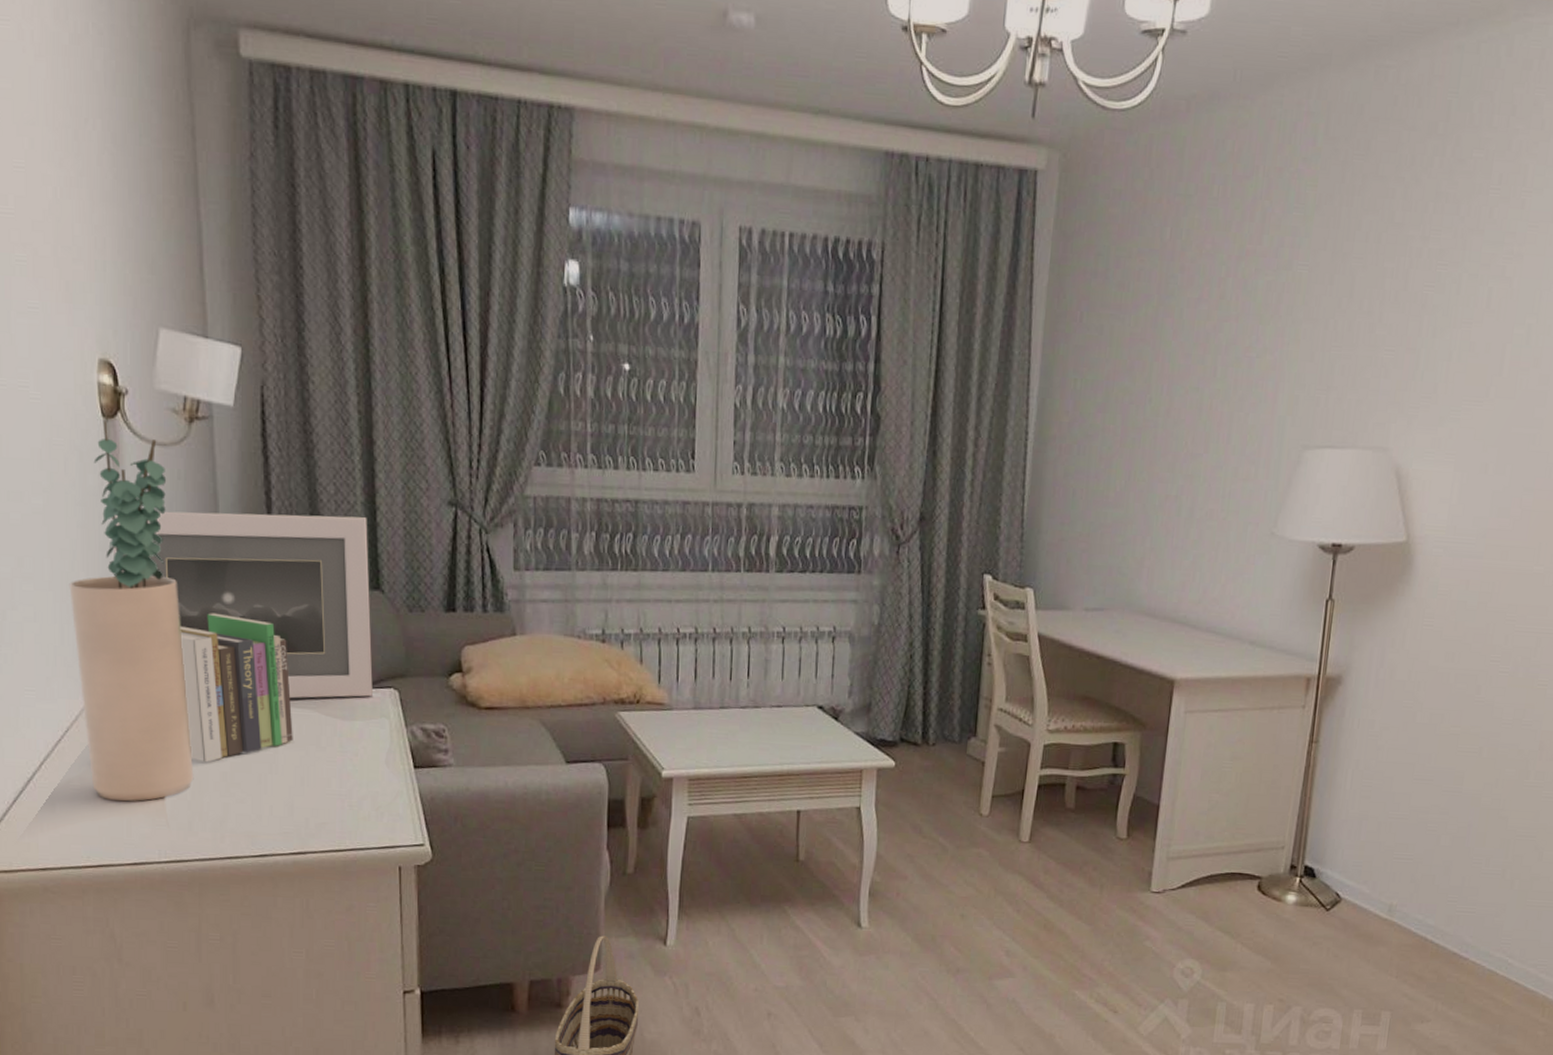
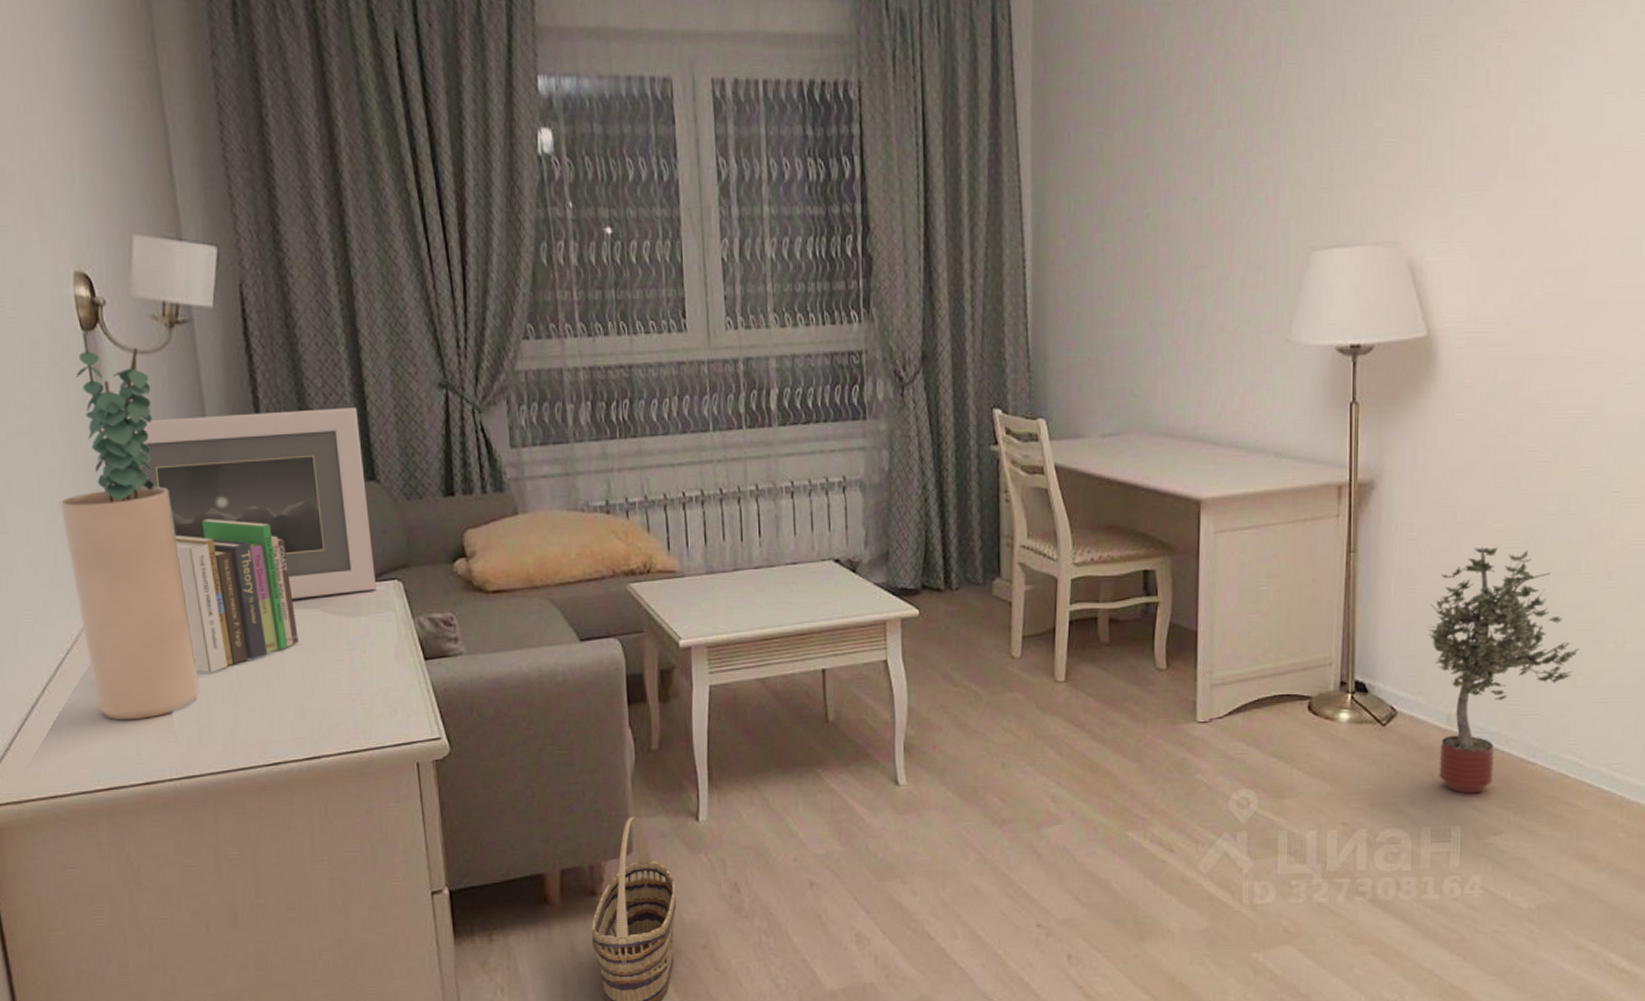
potted tree: none [1375,748,1520,982] -> present [1428,546,1580,794]

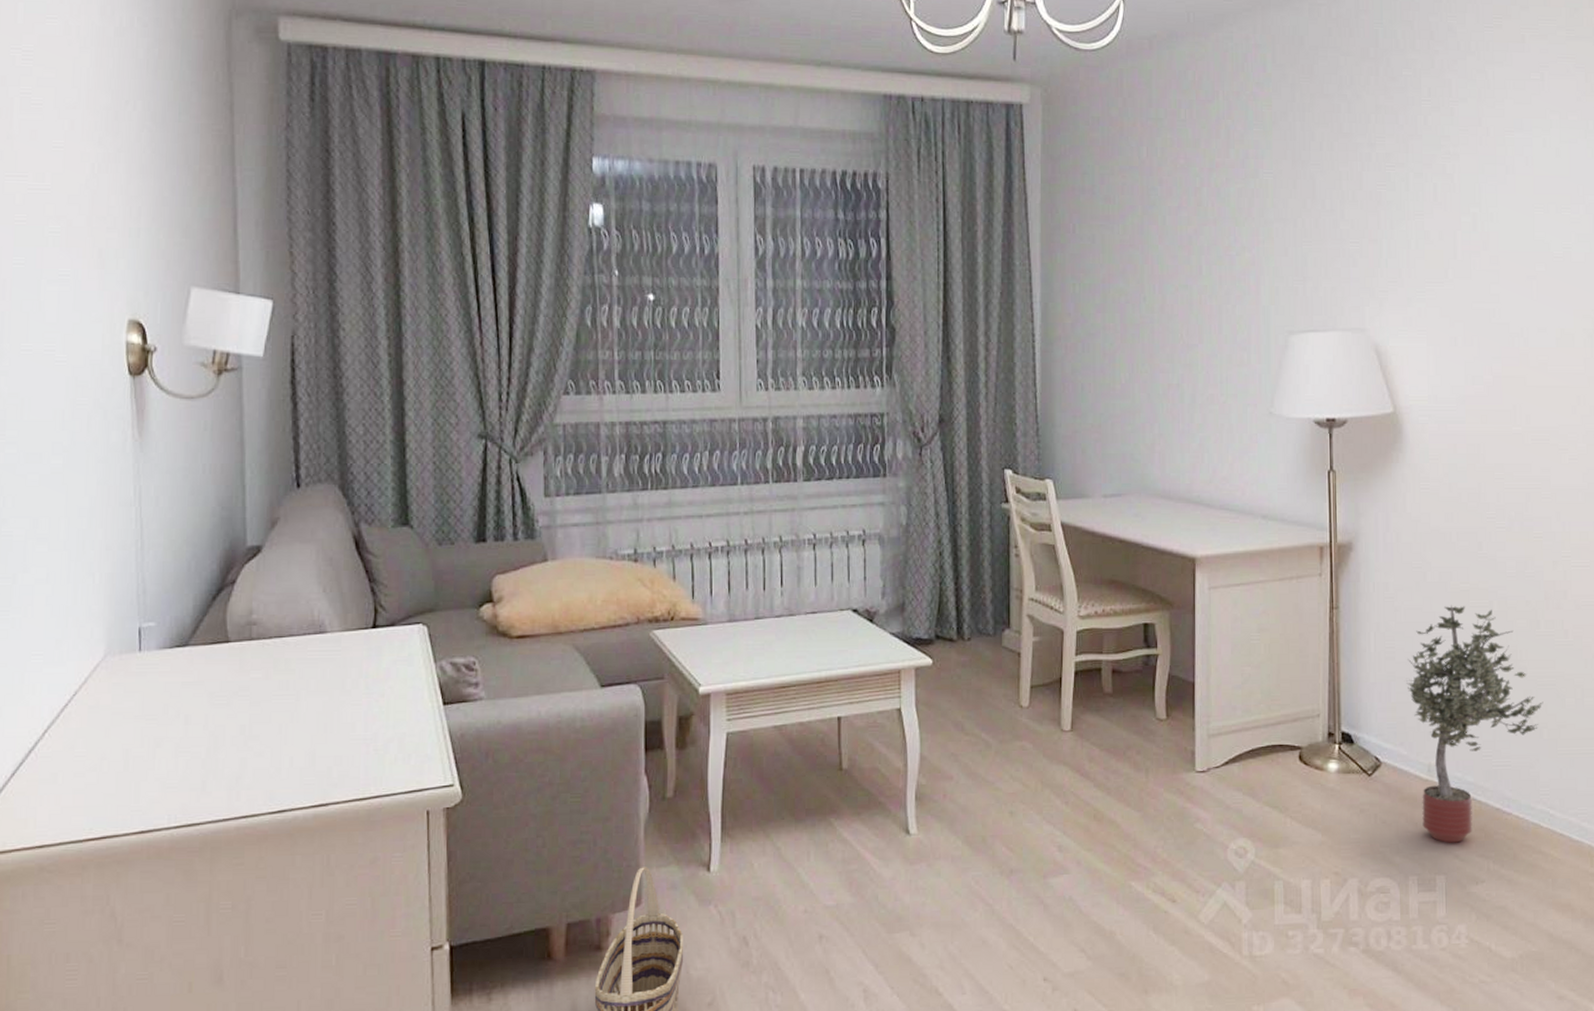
vase: present [59,332,201,720] -> none [85,377,210,765]
picture frame: present [97,408,376,598] -> none [133,455,401,641]
books: present [175,519,299,673] -> none [200,561,317,717]

